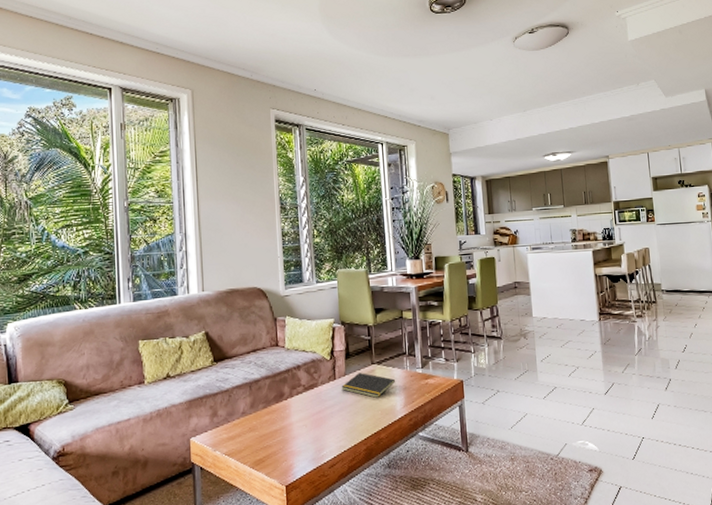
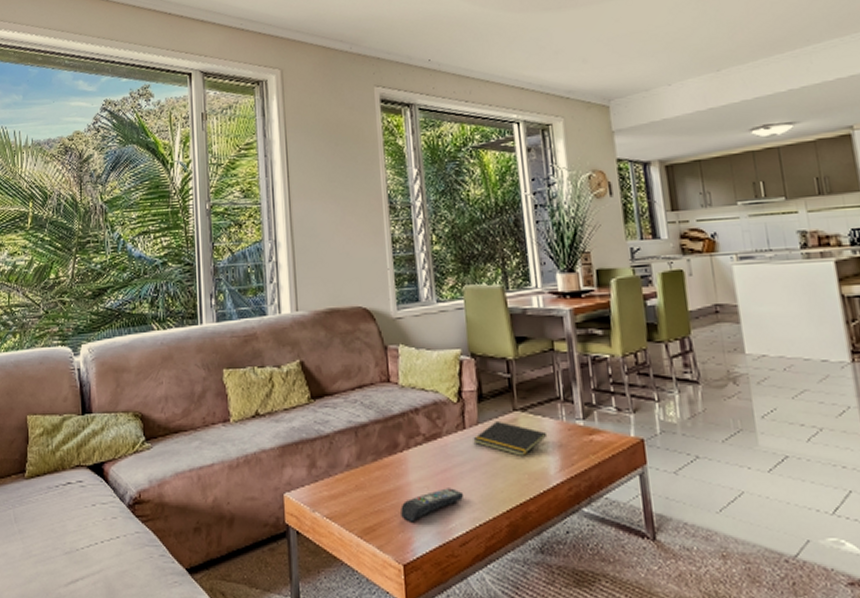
remote control: none [284,425,334,453] -> present [401,488,464,522]

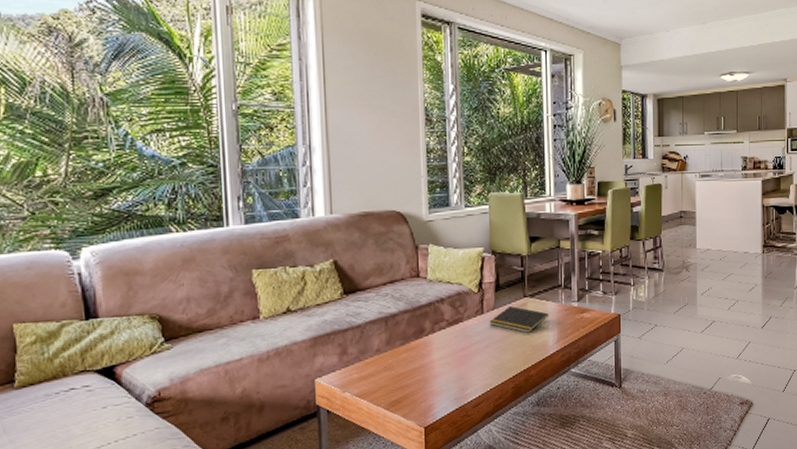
remote control: present [401,488,464,522] -> none [424,362,479,393]

